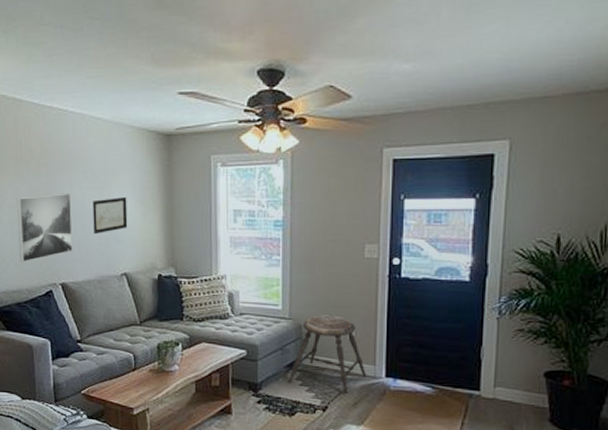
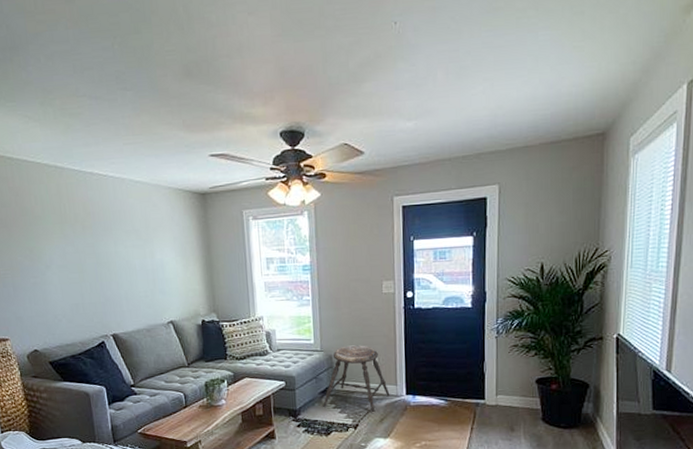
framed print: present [16,193,72,263] -> none [64,251,121,318]
wall art: present [92,196,128,235] -> none [137,251,171,288]

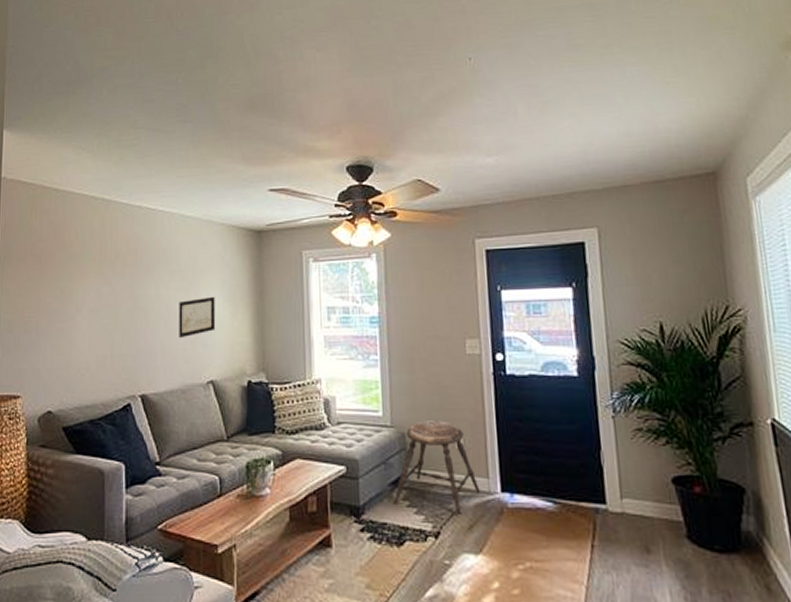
wall art: none [137,251,171,288] -> present [179,296,216,339]

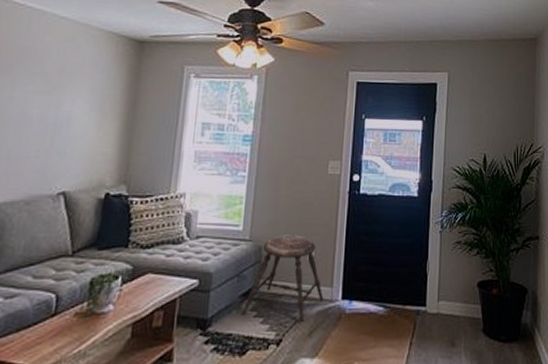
wall art: present [179,296,216,339] -> none [31,103,81,146]

